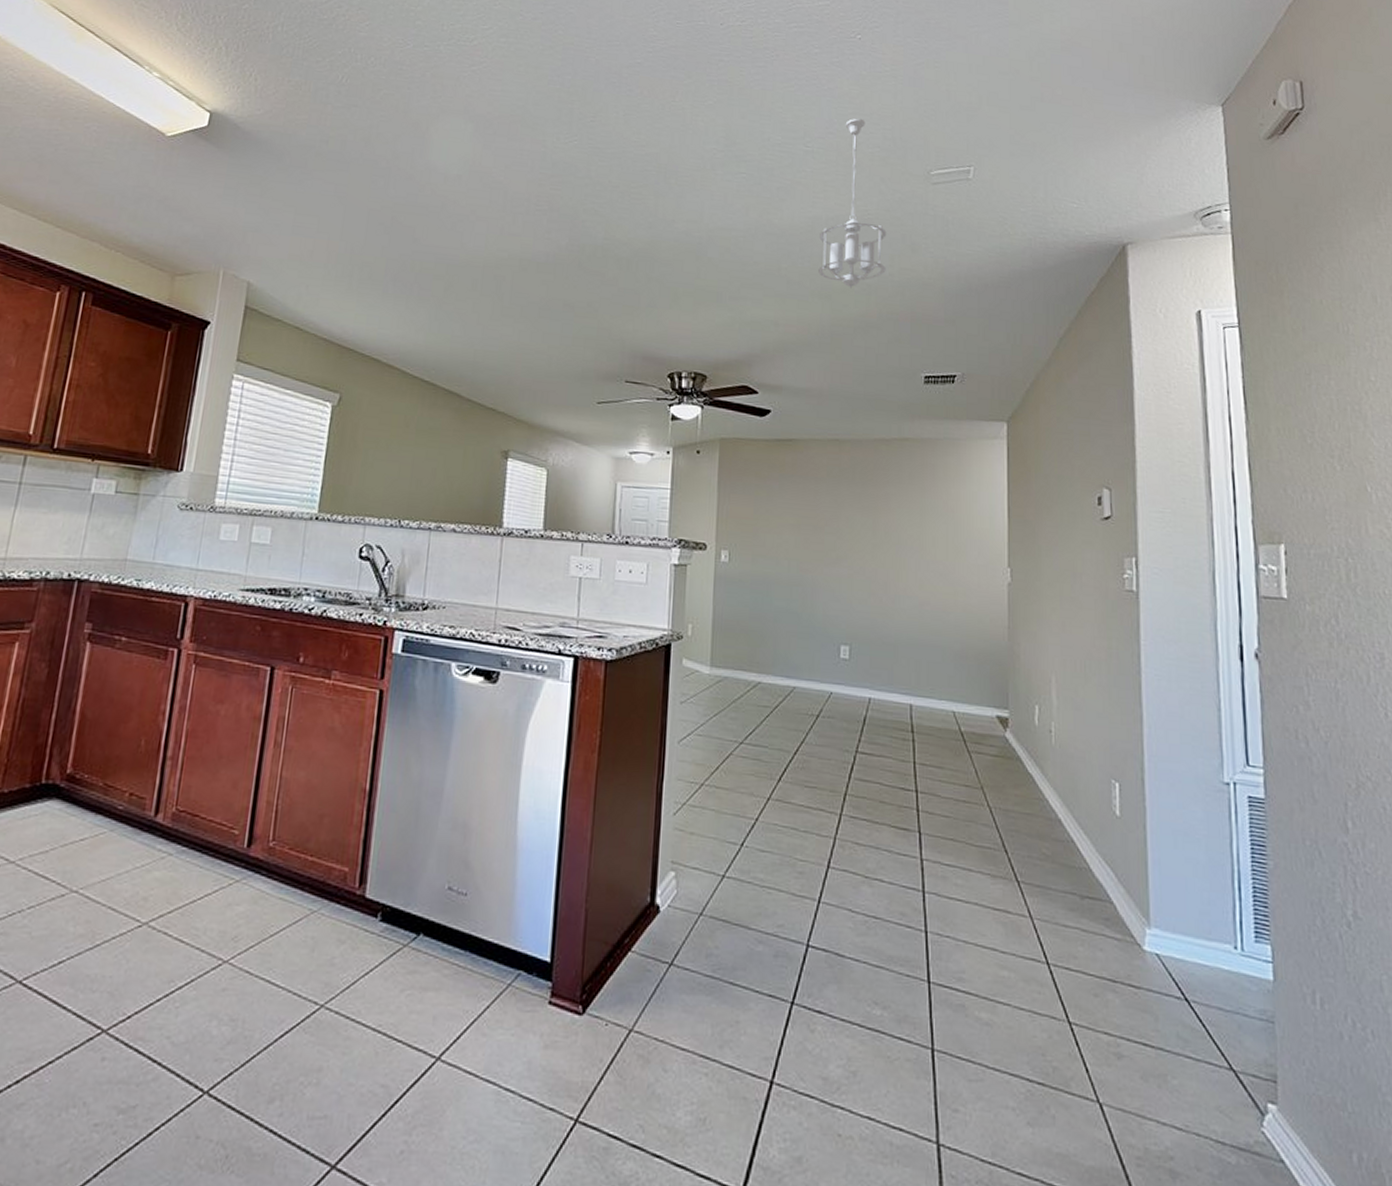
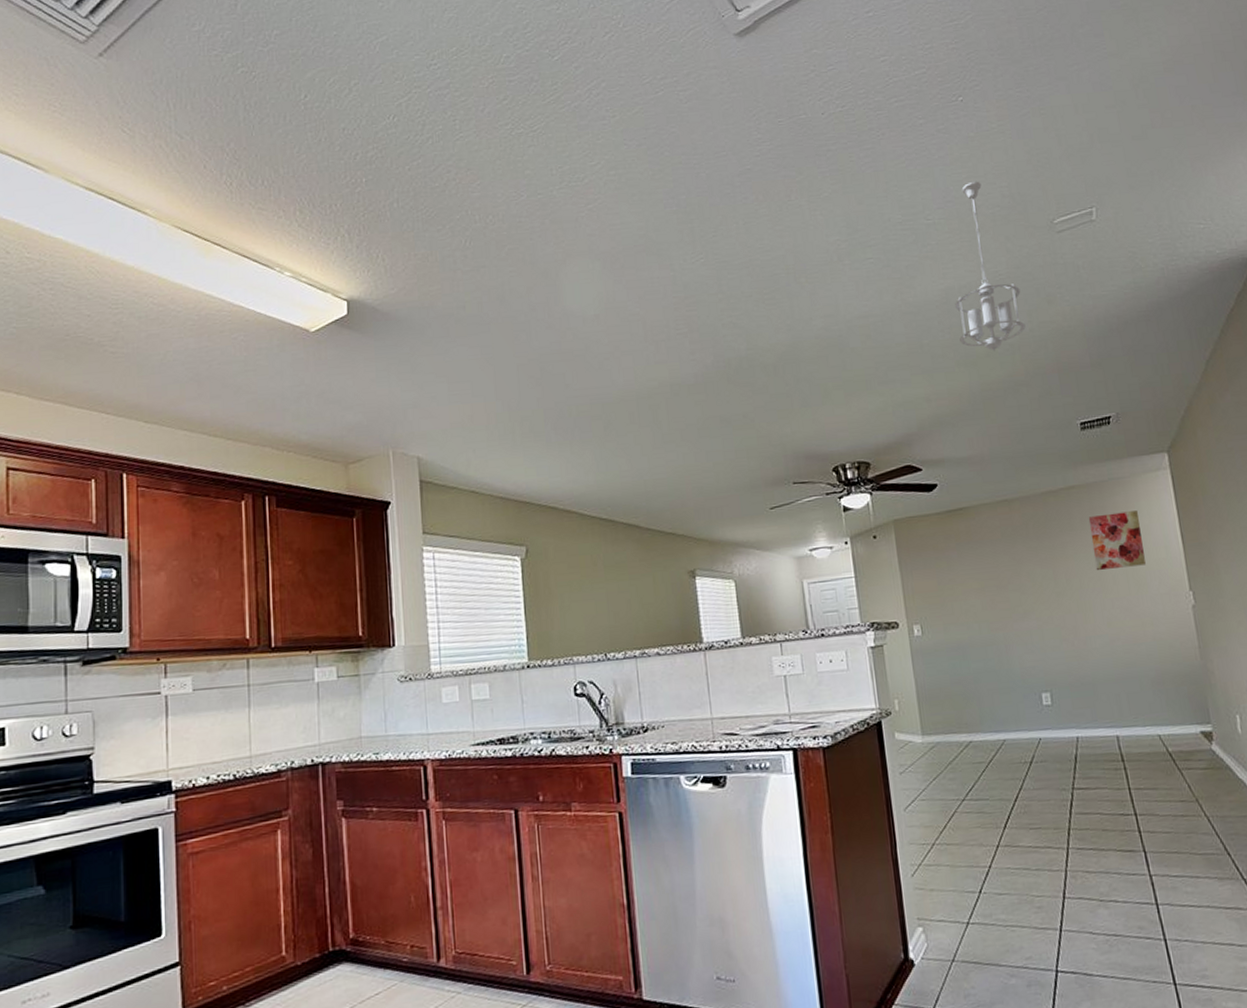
wall art: none [916,472,968,533] -> present [1088,511,1146,570]

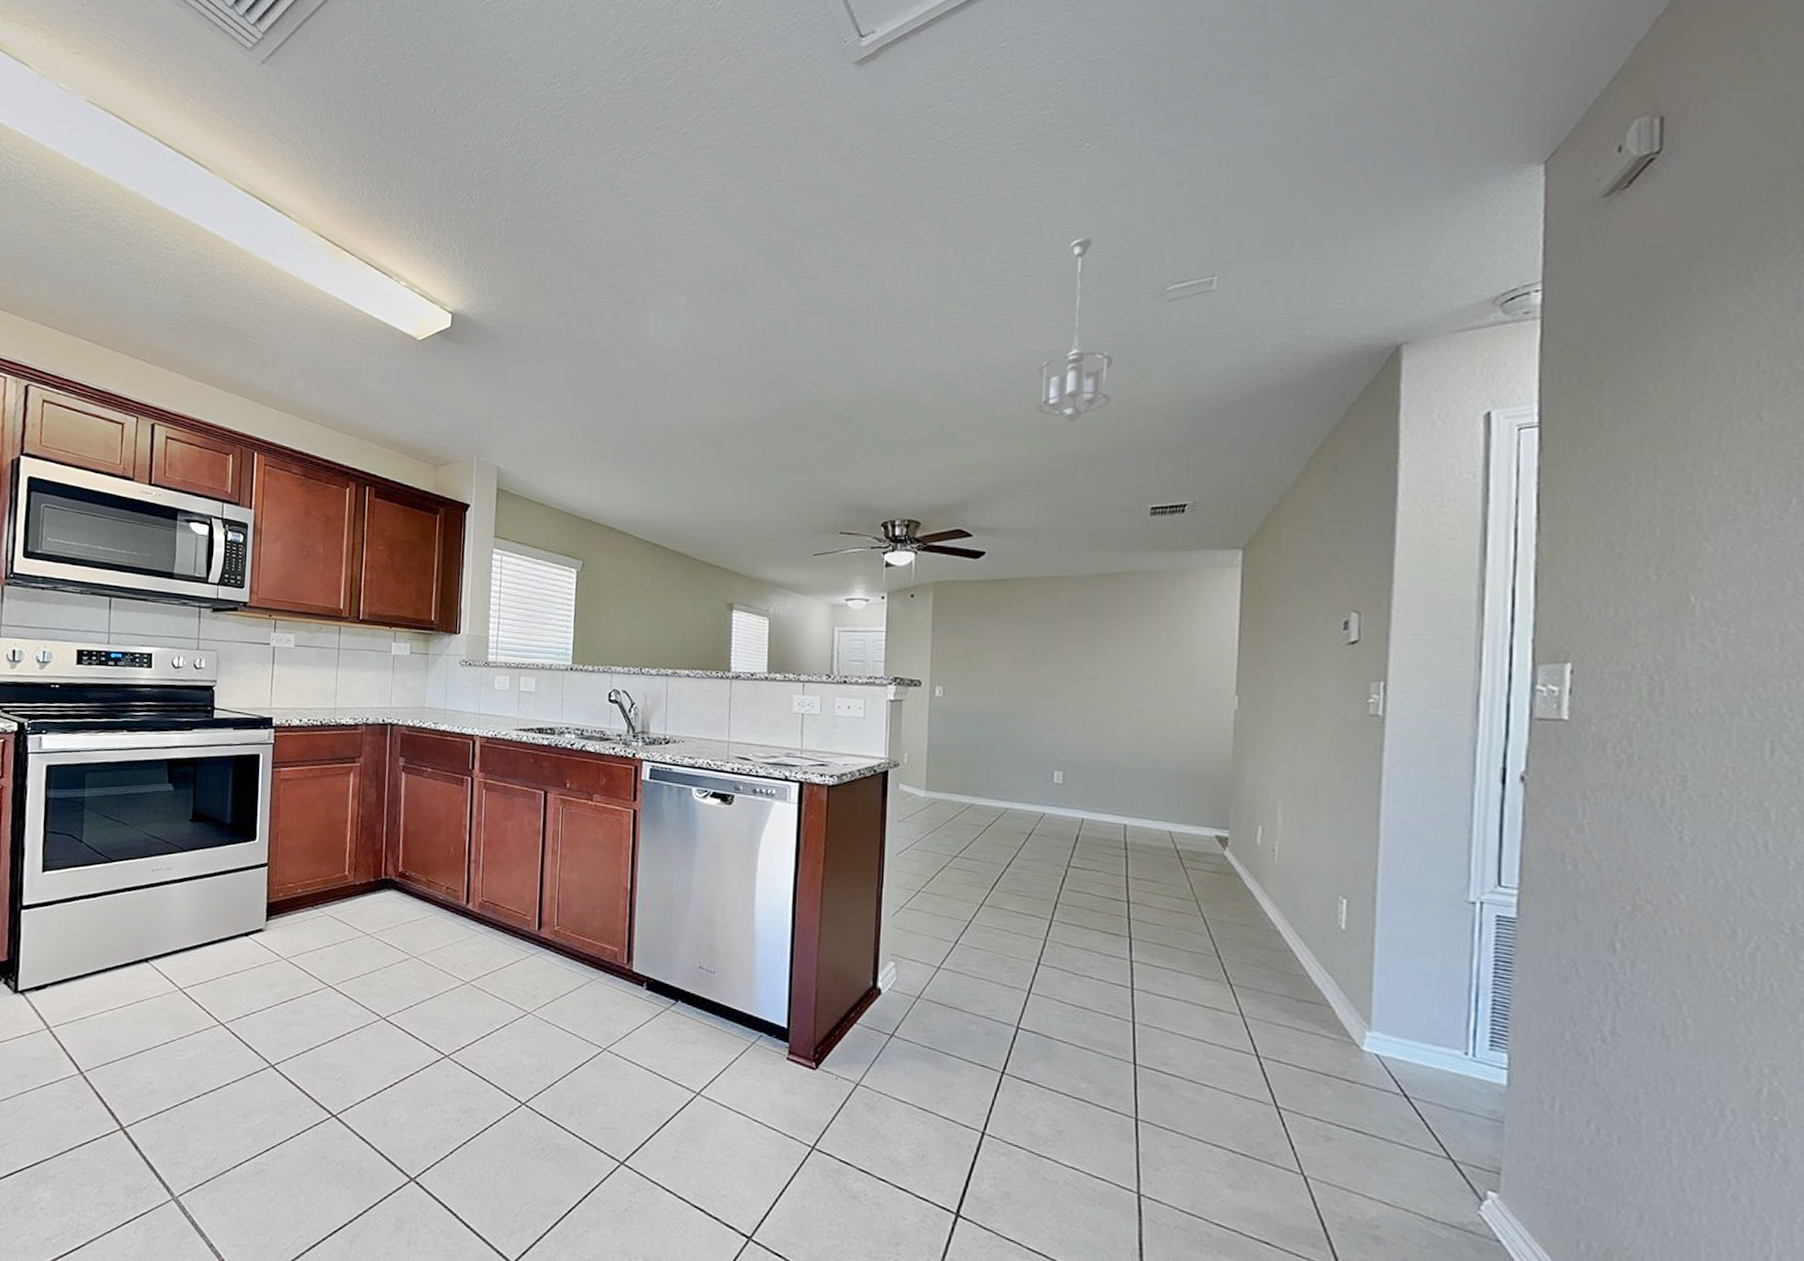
wall art: present [1088,511,1146,570] -> none [1137,604,1195,662]

